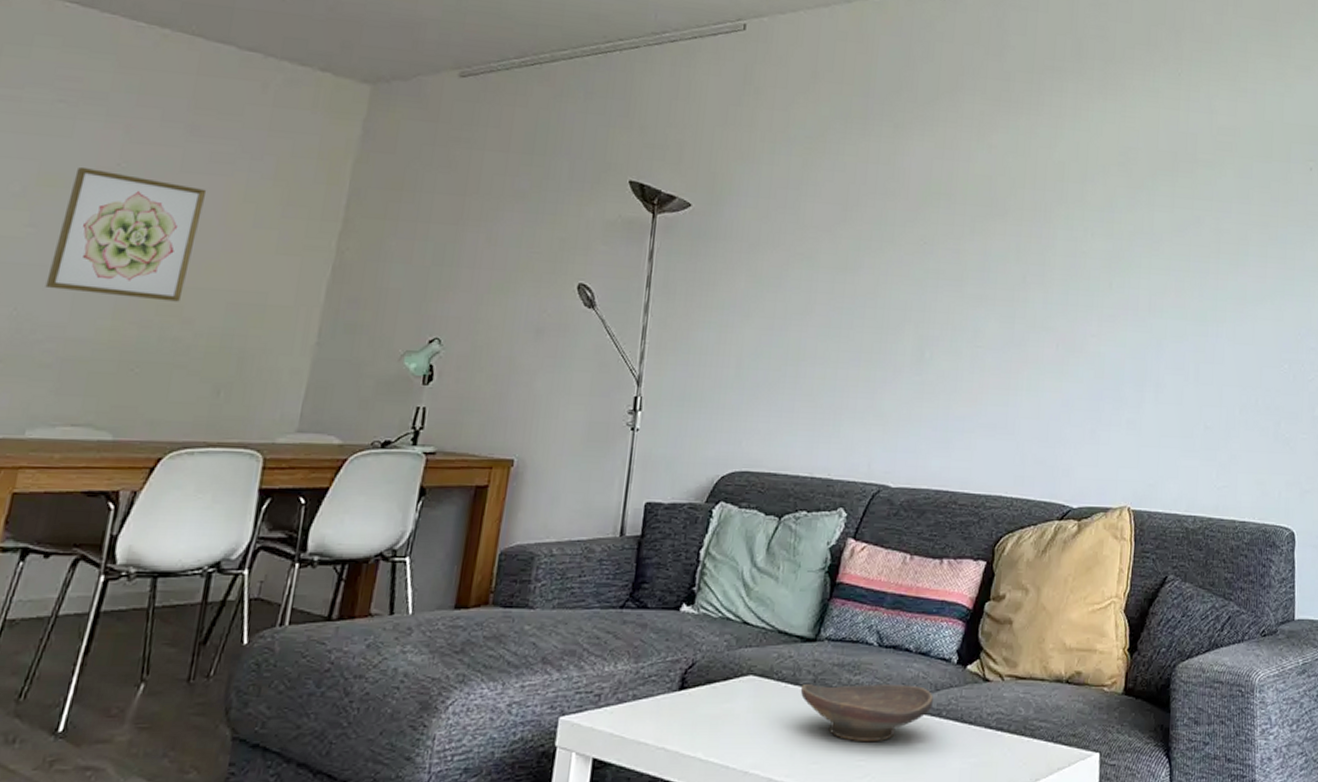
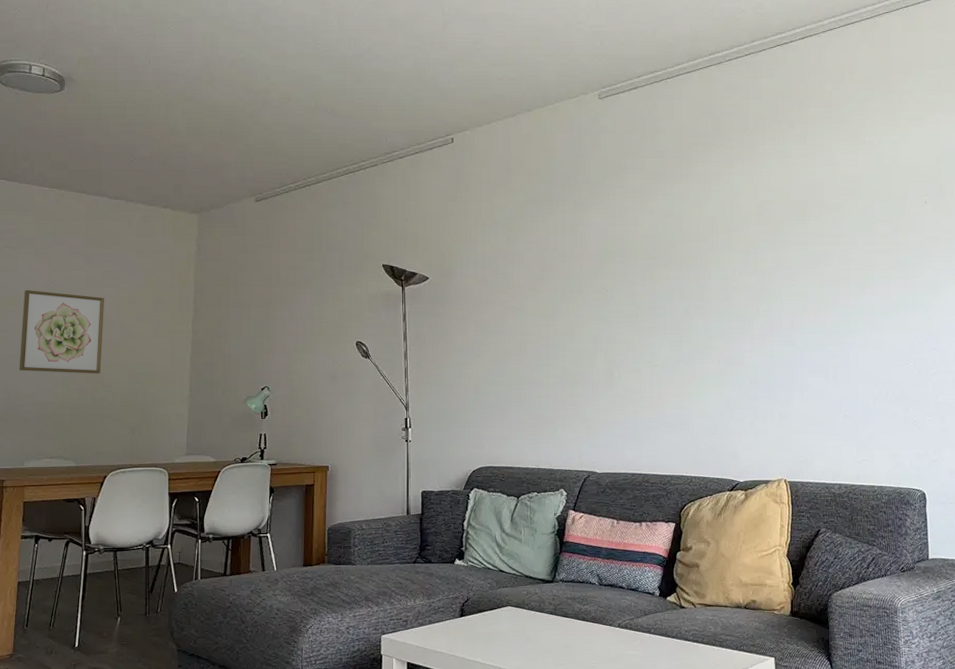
decorative bowl: present [800,684,933,742] -> none [545,611,643,651]

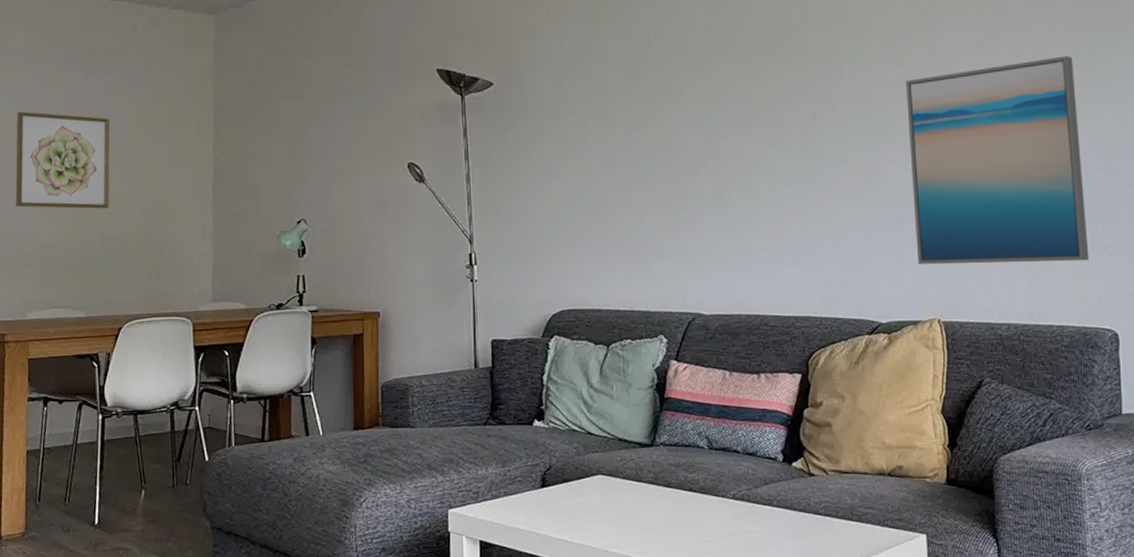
wall art: none [760,269,902,435] -> present [906,56,1089,264]

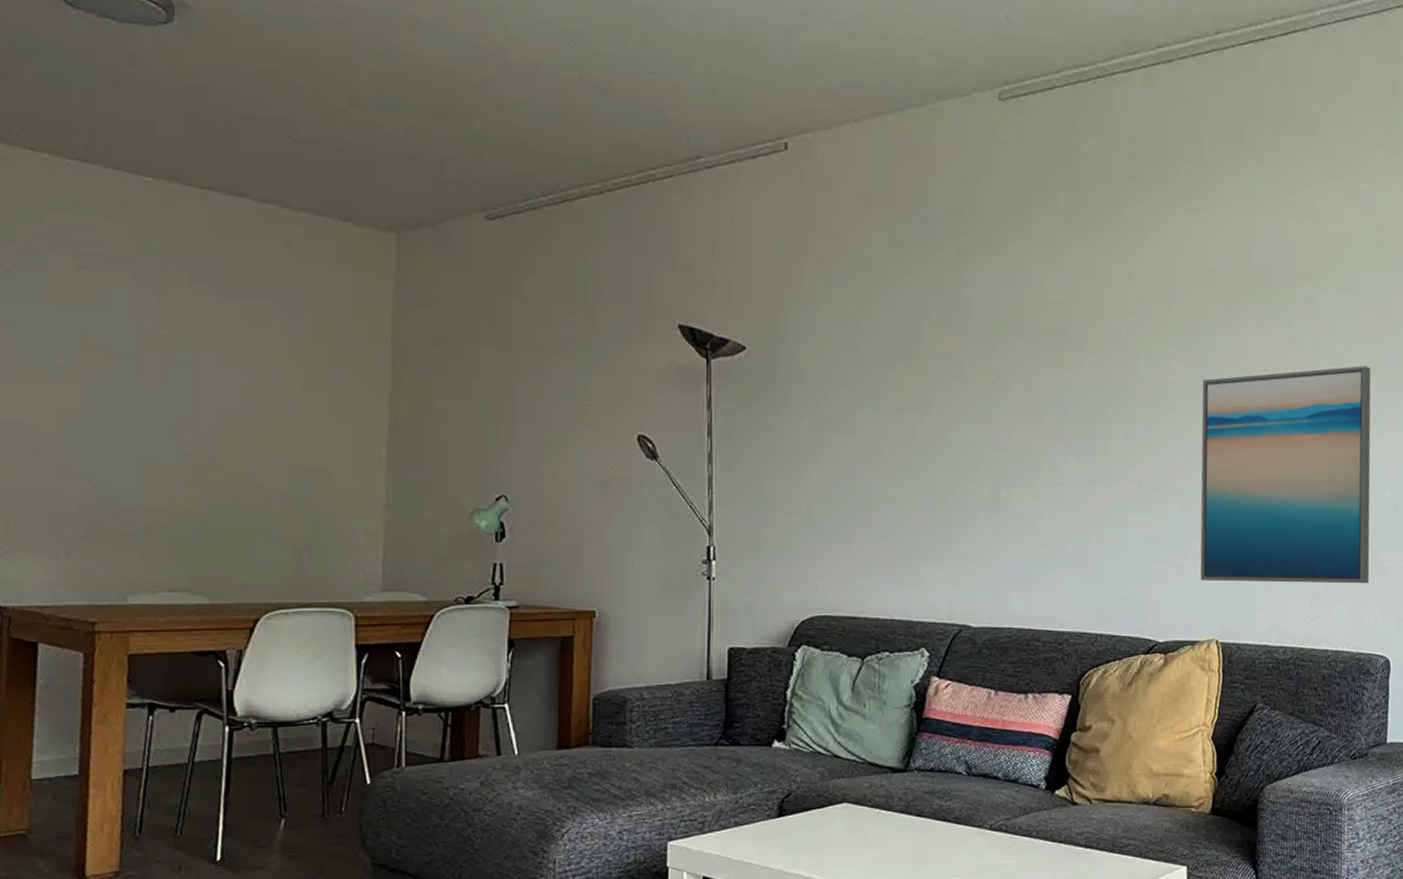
wall art: present [15,111,110,209] -> none [113,335,250,469]

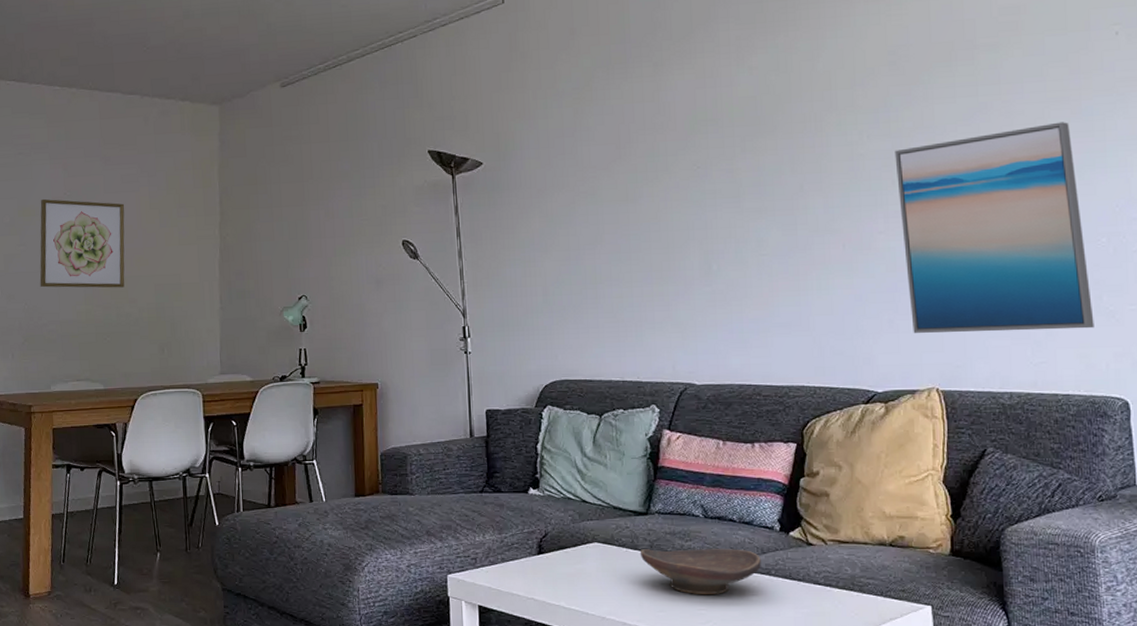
wall art: none [113,335,250,469] -> present [40,198,125,288]
decorative bowl: none [894,809,1023,860] -> present [640,549,761,595]

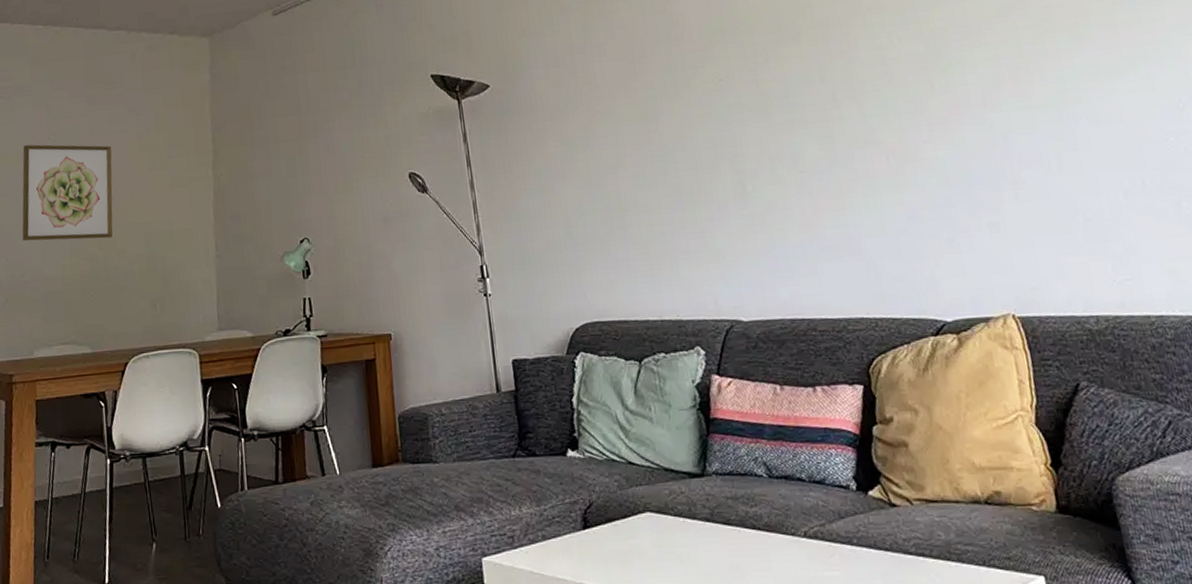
decorative bowl: present [640,549,761,595] -> none [699,514,841,572]
wall art: present [894,122,1094,333] -> none [929,13,1178,252]

